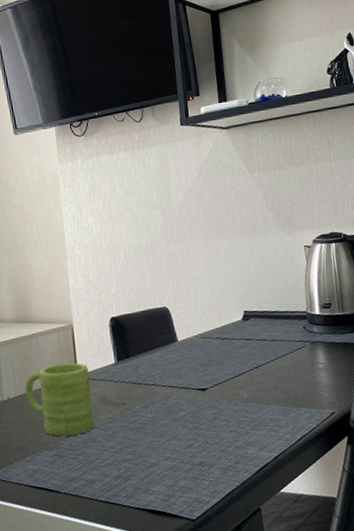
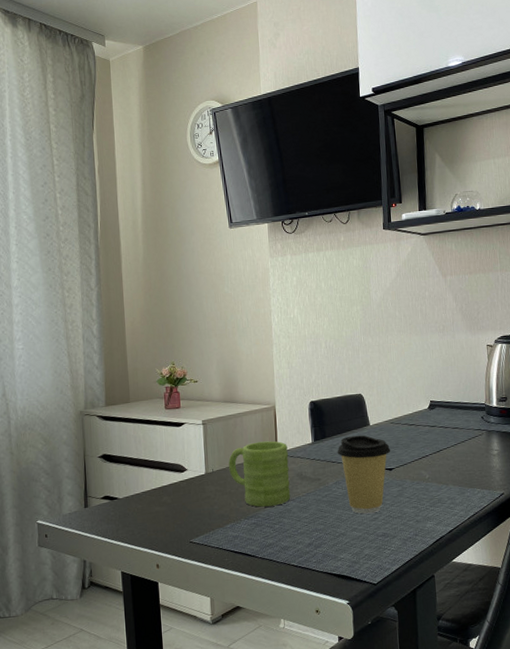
coffee cup: none [143,352,203,441] -> present [337,435,391,514]

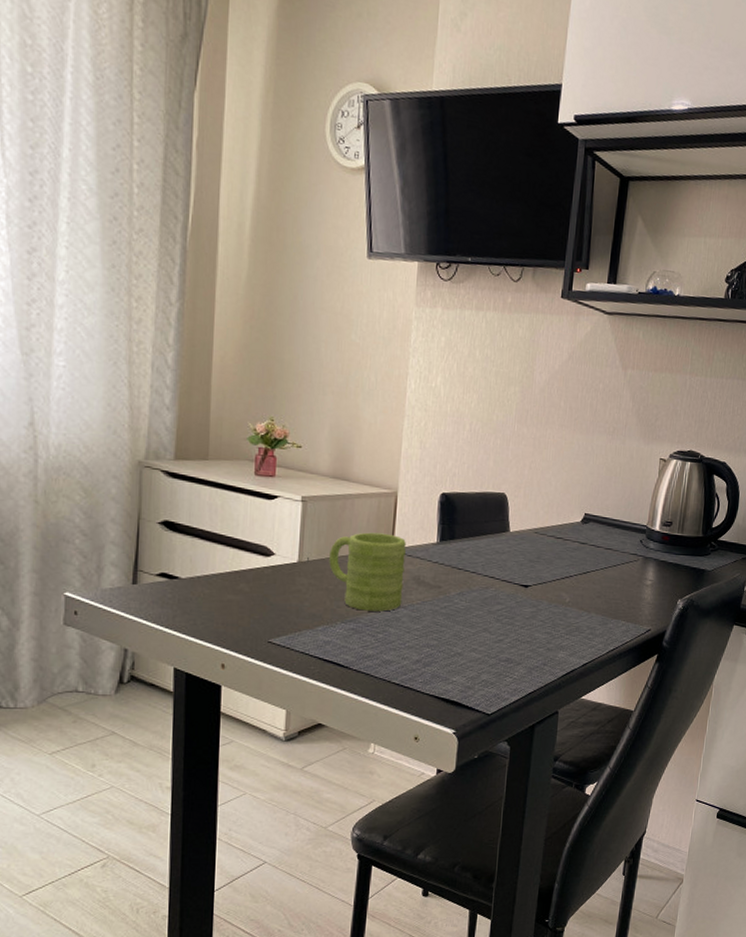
coffee cup: present [337,435,391,514] -> none [466,541,530,634]

